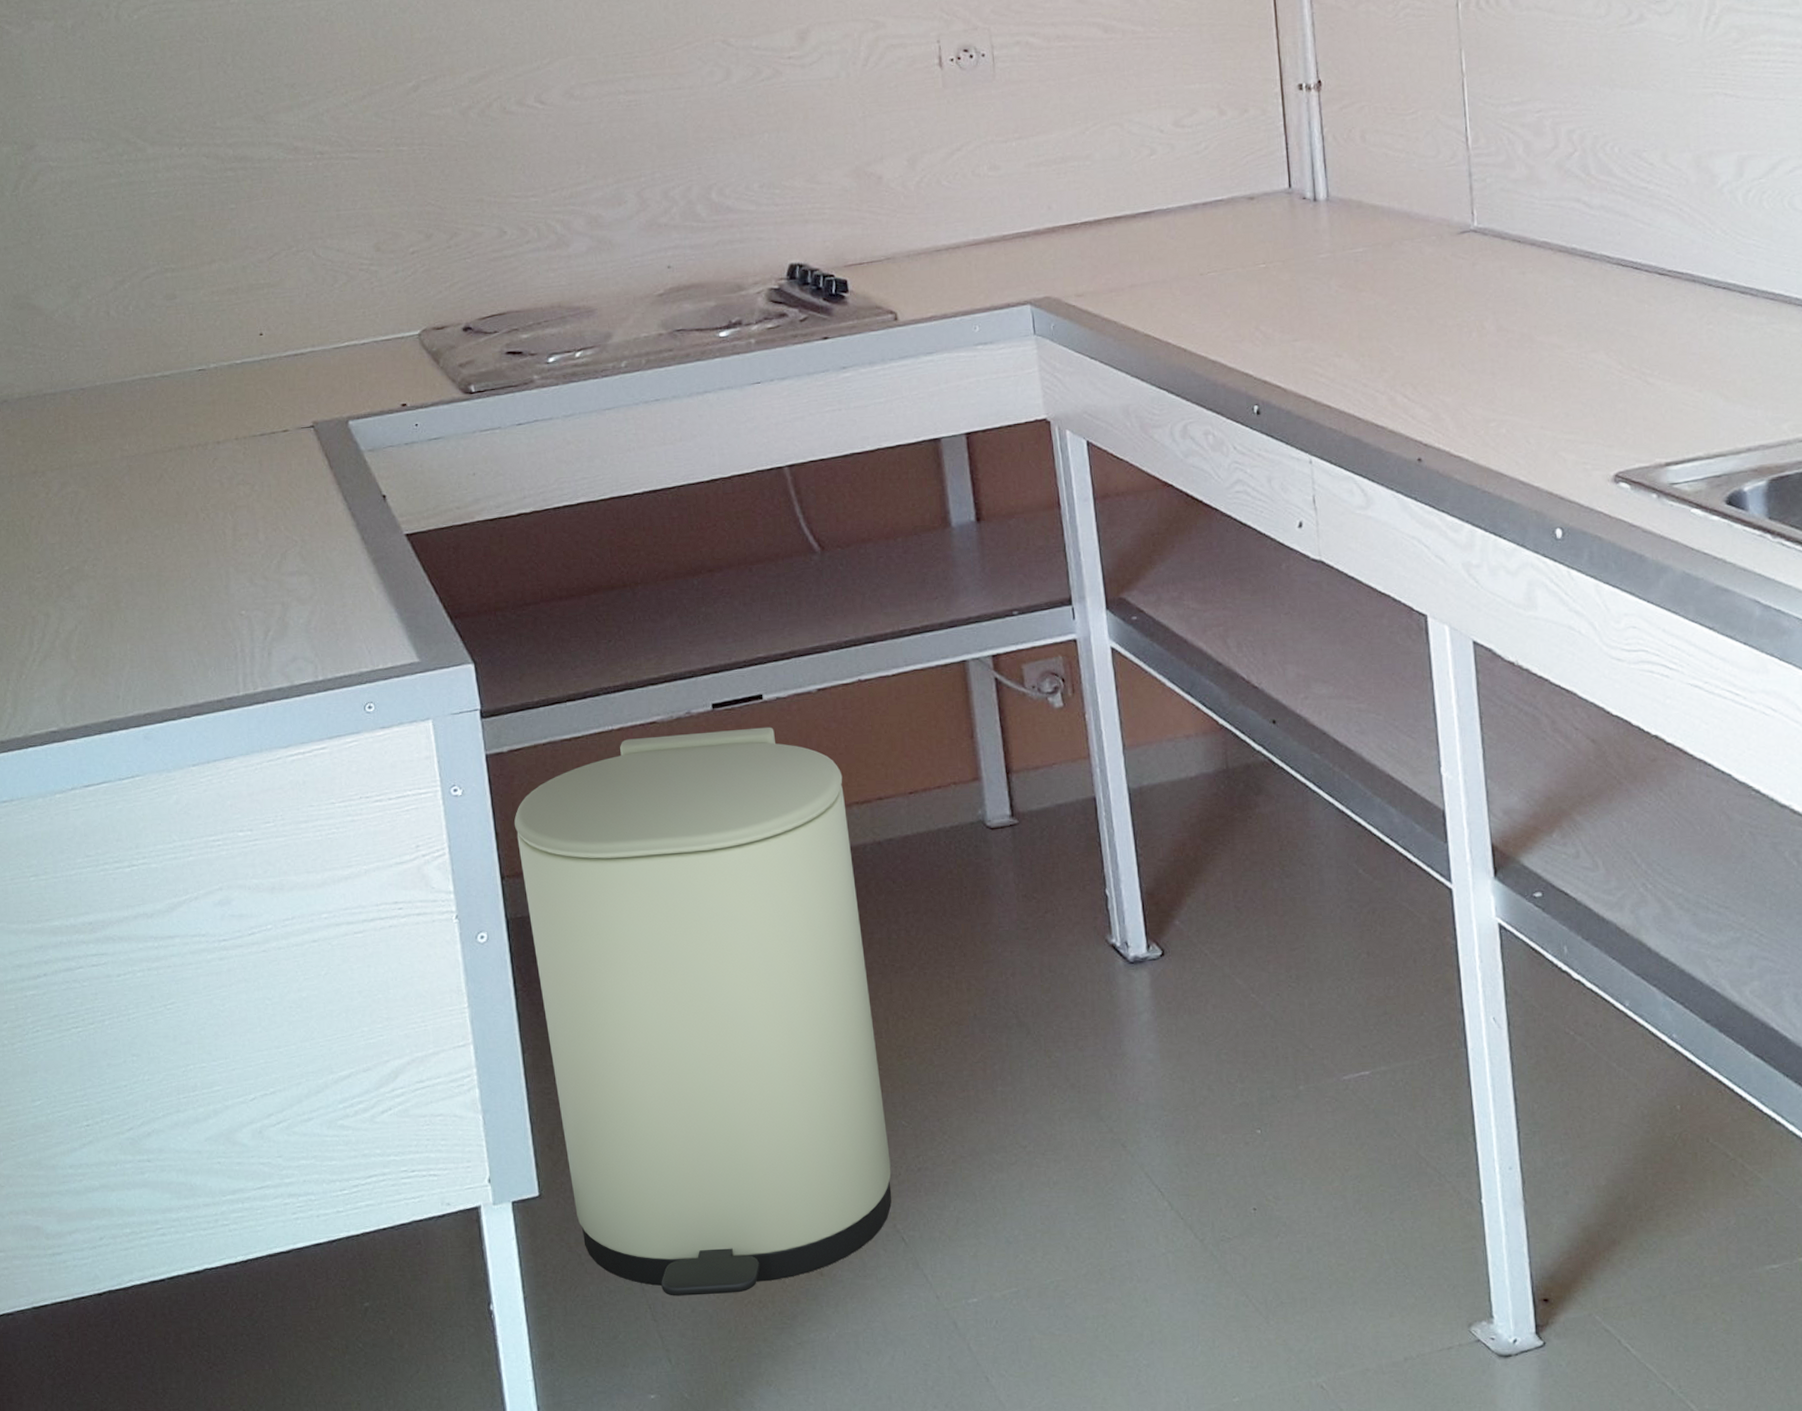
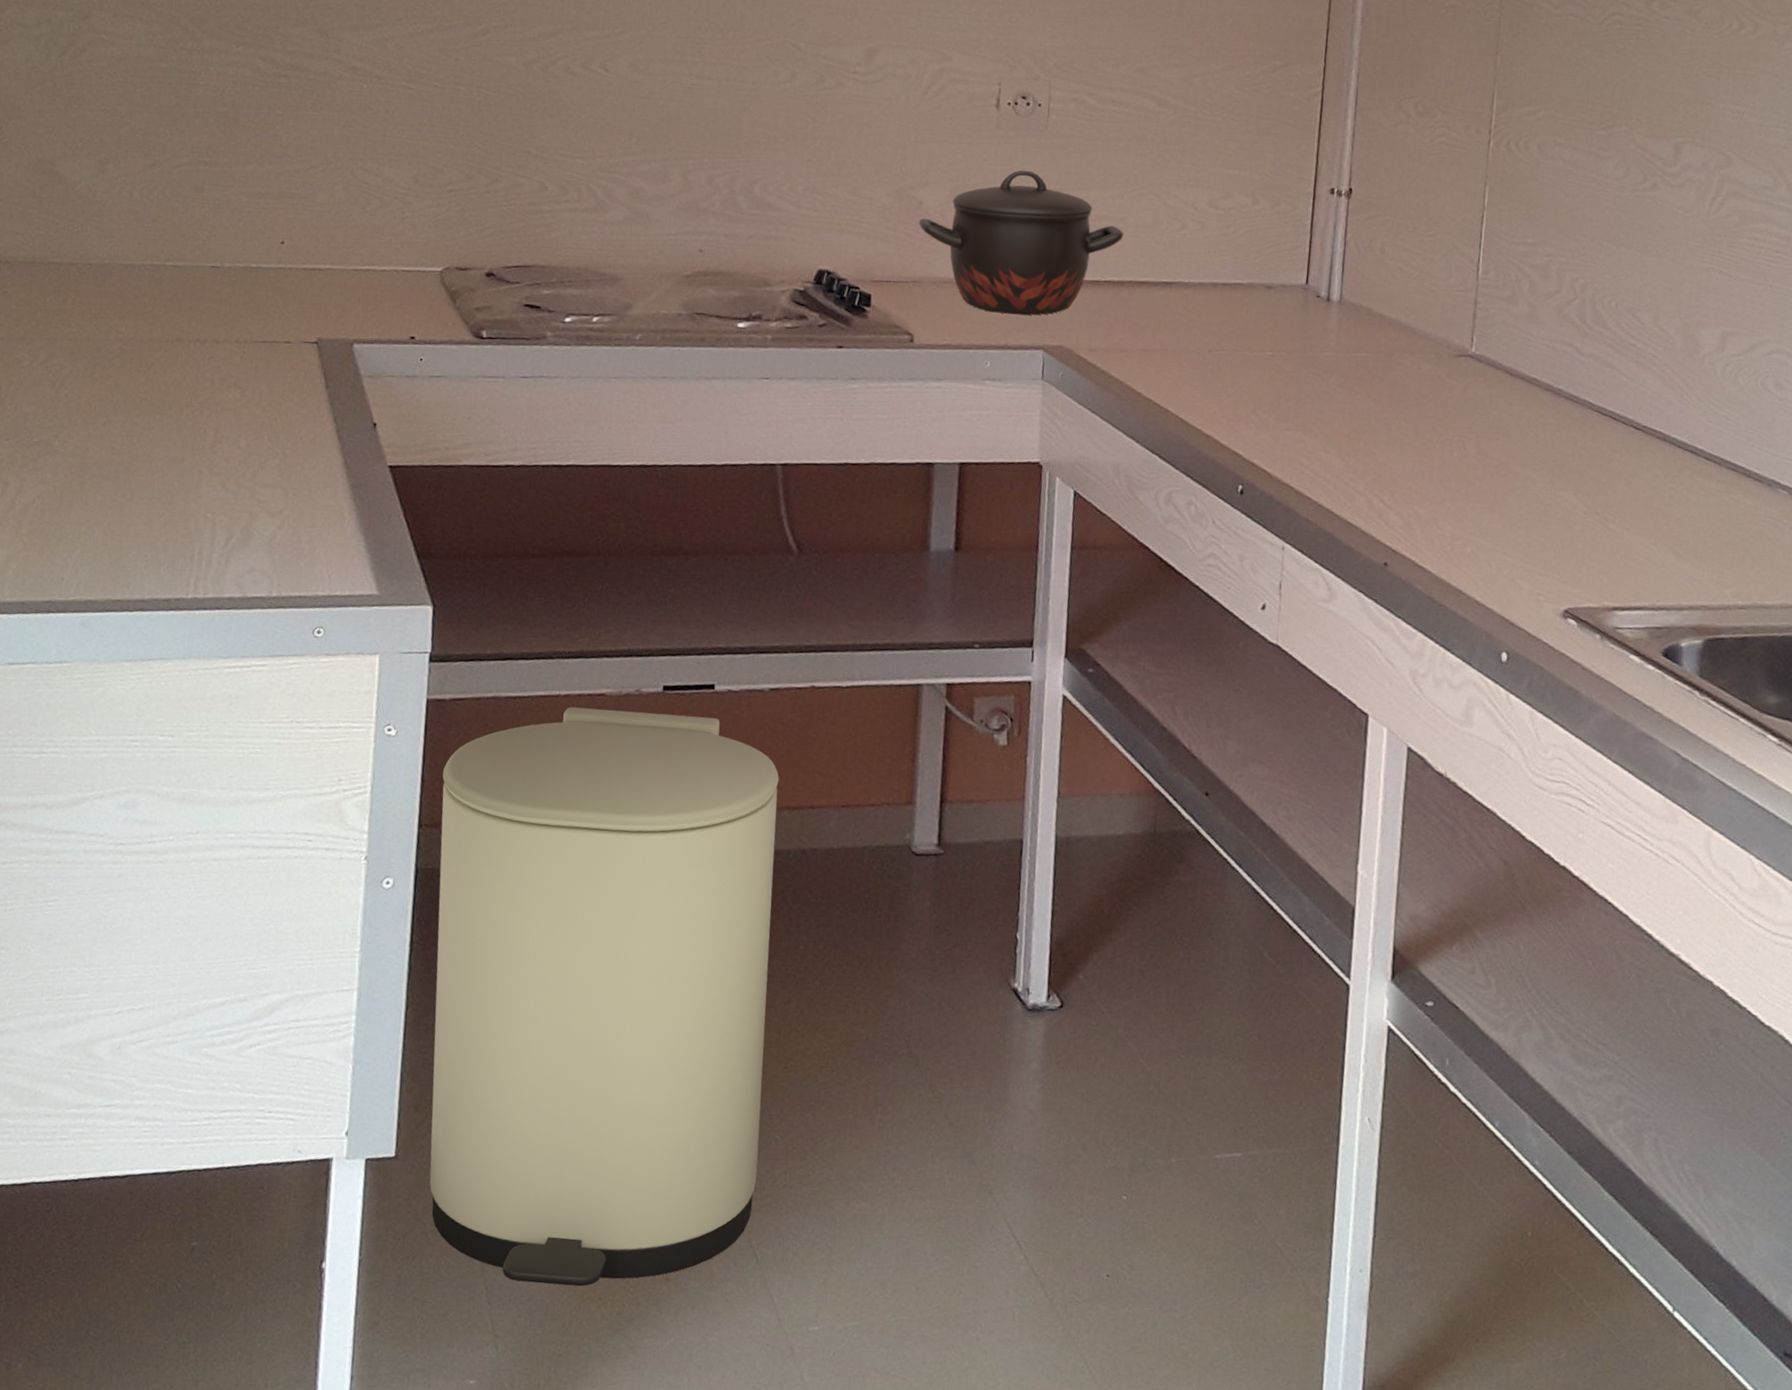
cooking pot: none [881,124,1093,276] -> present [918,170,1124,315]

